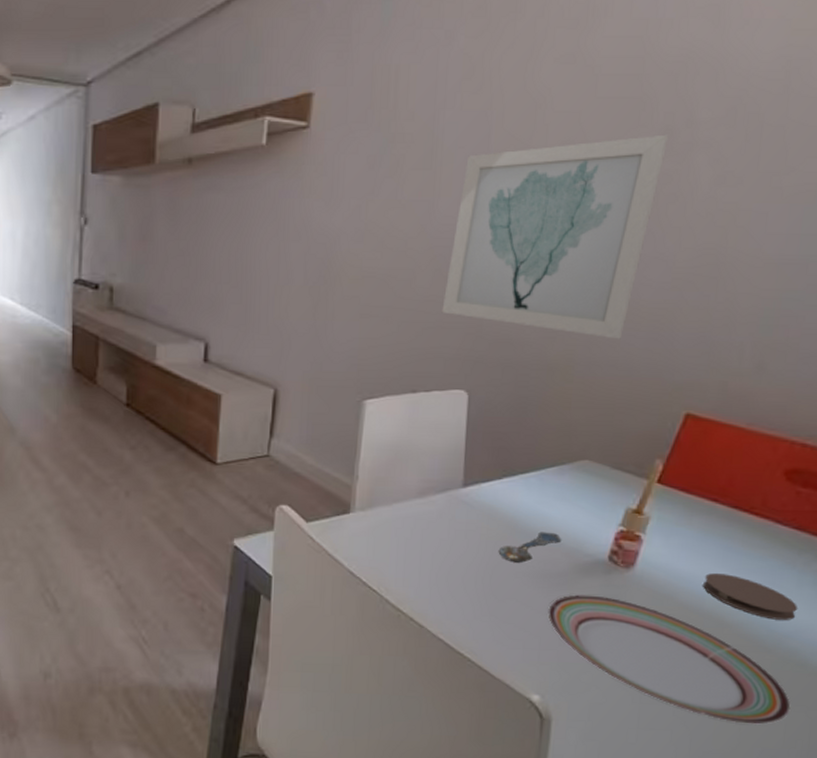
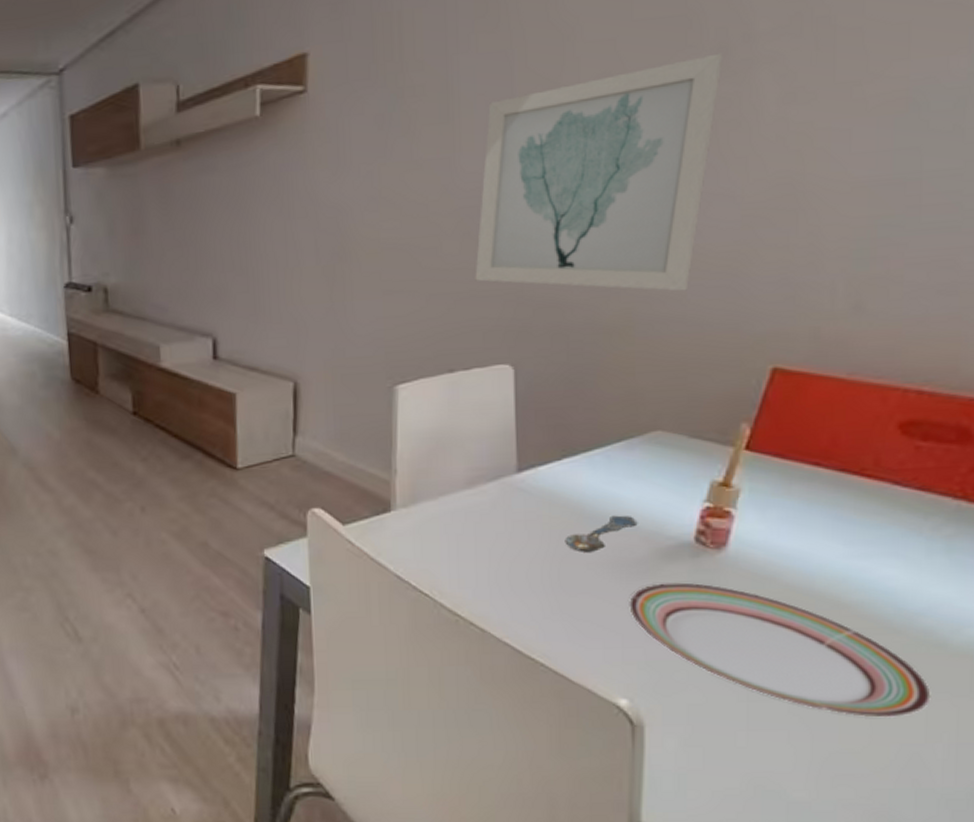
coaster: present [703,572,798,620] -> none [811,546,930,596]

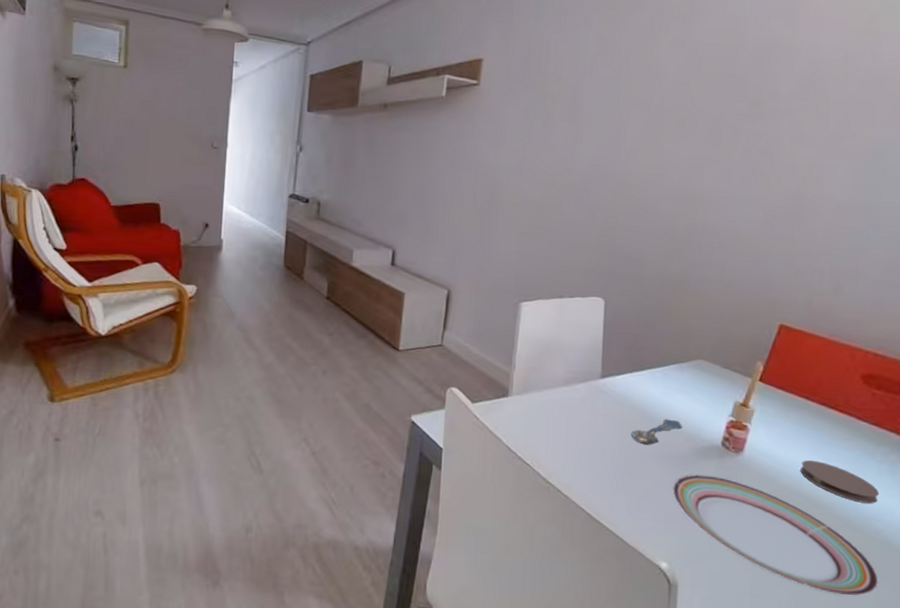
wall art: present [475,53,723,292] -> none [583,103,757,262]
coaster: none [811,546,930,596] -> present [800,460,880,504]

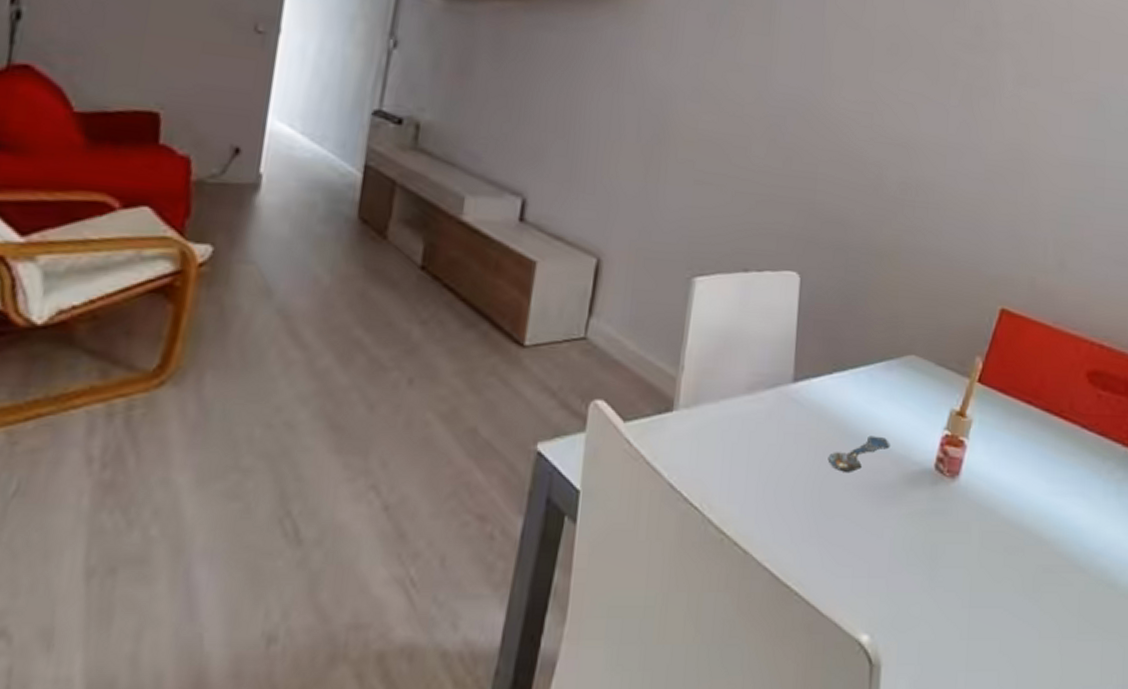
plate: present [672,474,879,596] -> none [877,509,1105,658]
coaster: present [800,460,880,504] -> none [1022,482,1106,535]

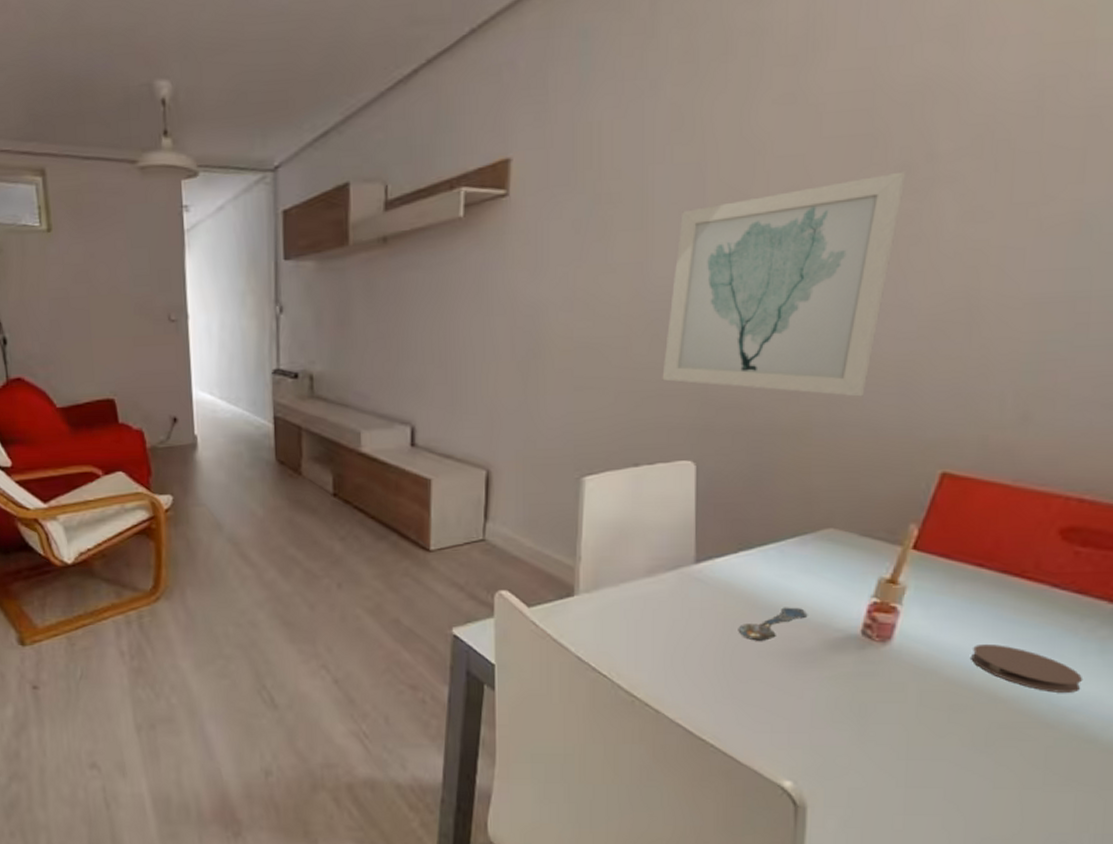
wall art: none [776,26,979,228] -> present [662,171,906,397]
coaster: none [1022,482,1106,535] -> present [971,643,1083,693]

